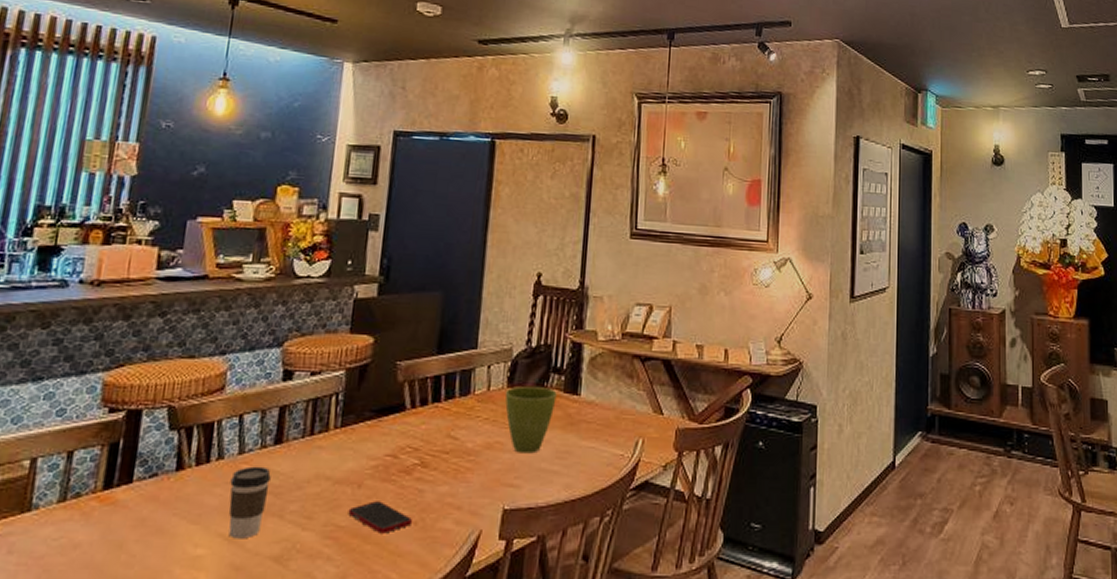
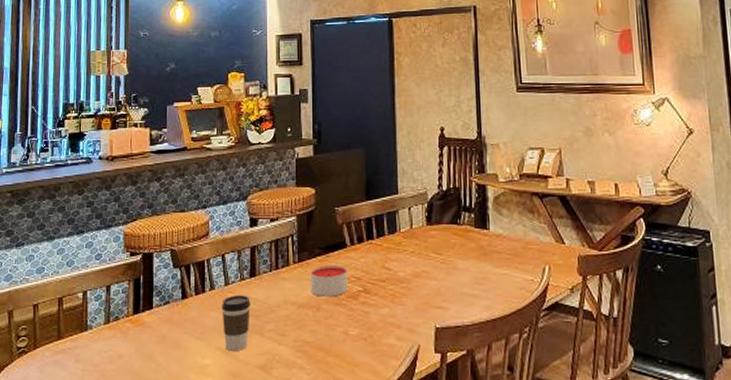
cell phone: present [348,501,413,534] -> none [312,321,363,348]
candle: none [352,432,403,471] -> present [310,265,348,297]
flower pot: present [504,385,557,454] -> none [425,223,469,280]

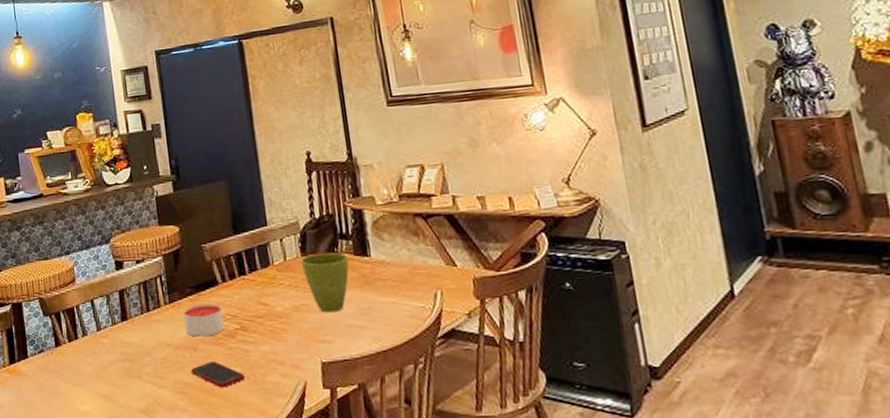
coffee cup: present [221,295,250,352] -> none [96,339,127,397]
cell phone: none [312,321,363,348] -> present [191,361,246,388]
flower pot: none [425,223,469,280] -> present [300,252,349,313]

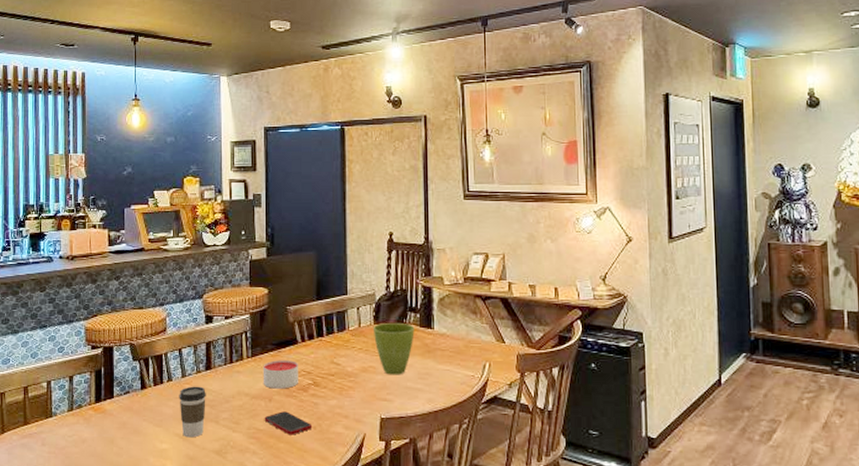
coffee cup: none [96,339,127,397] -> present [179,386,206,438]

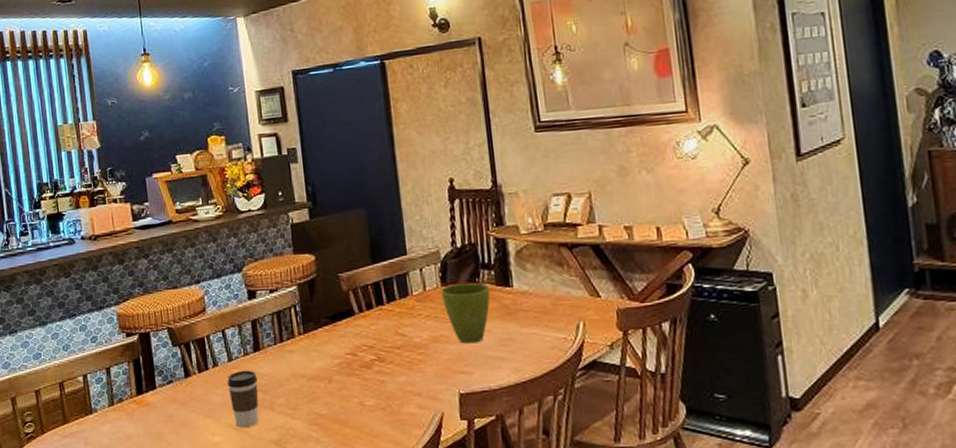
candle: present [263,360,298,389] -> none [317,334,360,368]
cell phone: present [264,411,313,435] -> none [325,392,381,419]

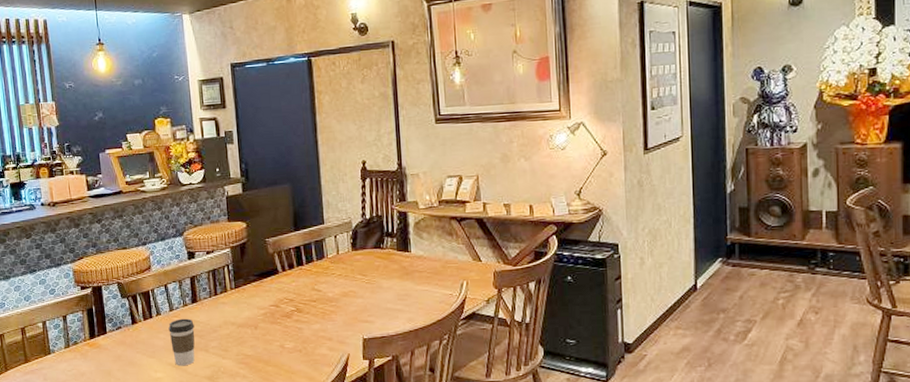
flower pot: present [440,282,491,344] -> none [351,247,392,298]

